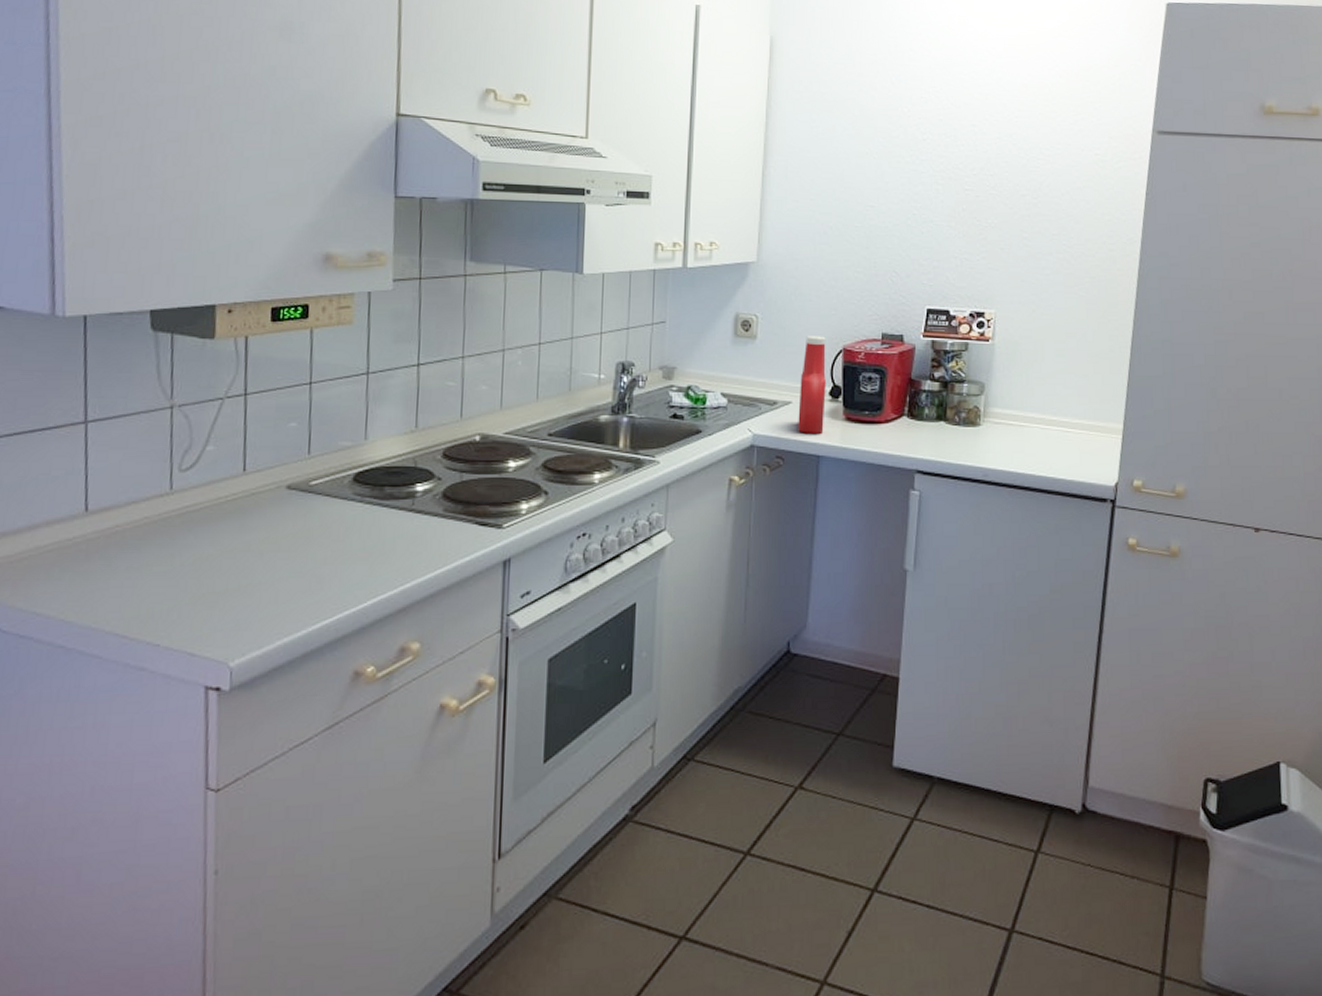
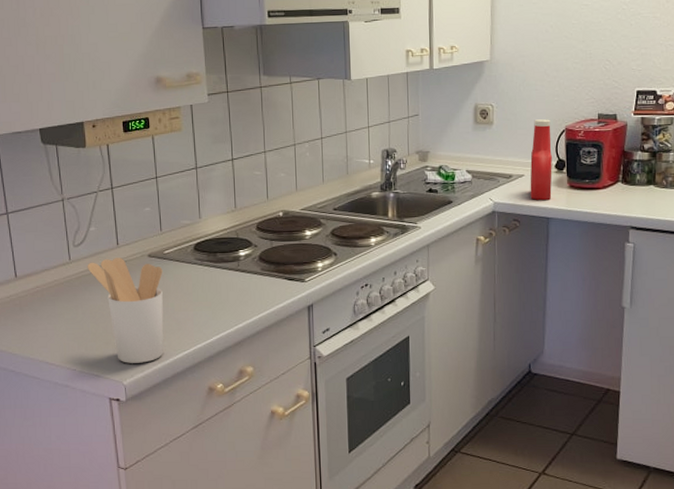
utensil holder: none [195,488,306,637] -> present [87,257,164,363]

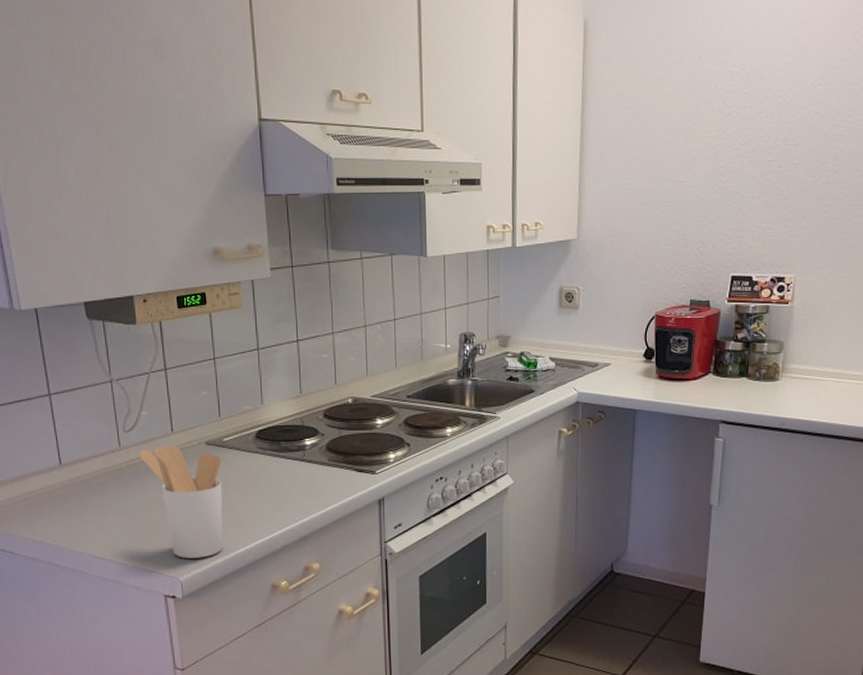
ketchup bottle: present [530,119,552,200] -> none [616,304,640,391]

